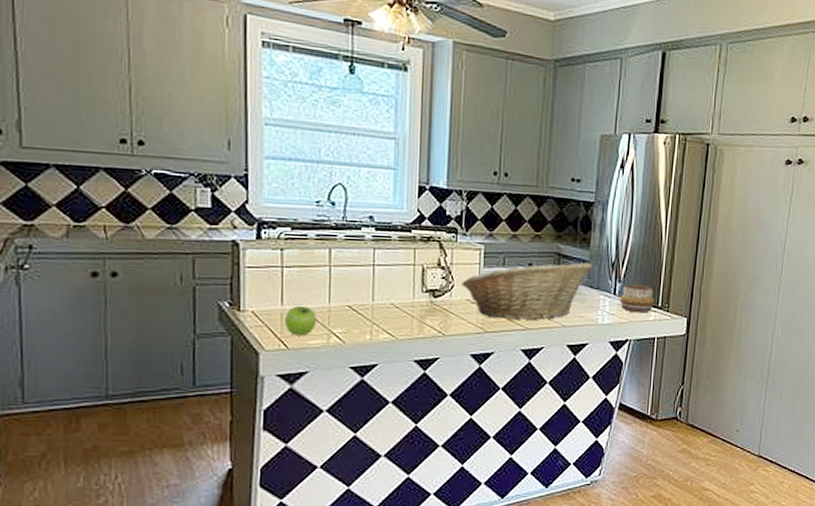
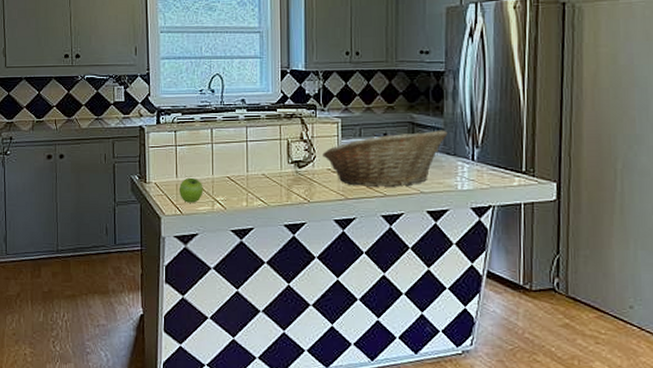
decorative bowl: present [620,284,655,313] -> none [479,149,518,179]

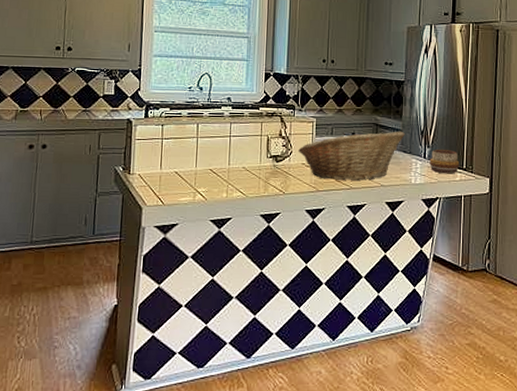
fruit: present [180,177,203,203] -> none [162,169,186,194]
decorative bowl: none [479,149,518,179] -> present [429,149,460,174]

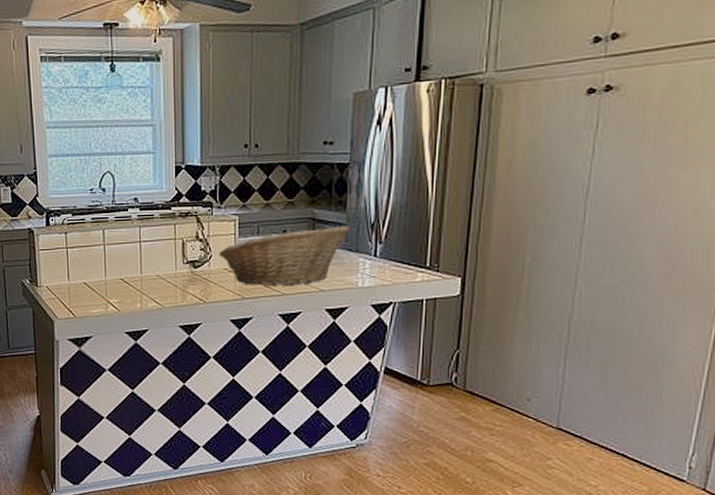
decorative bowl: present [429,149,460,174] -> none [381,244,422,274]

